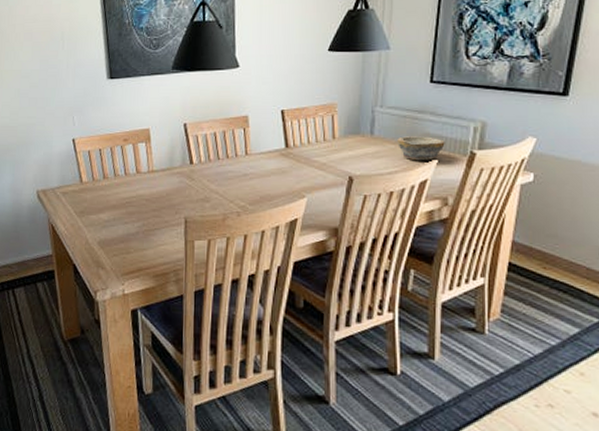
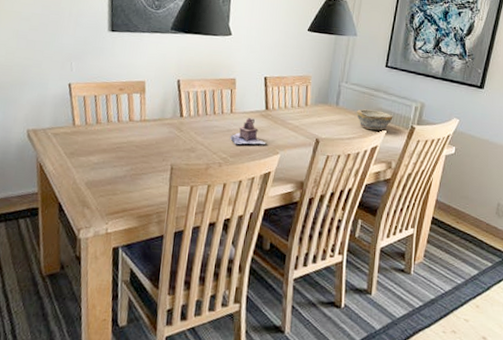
teapot: none [247,158,290,191] -> present [229,117,267,145]

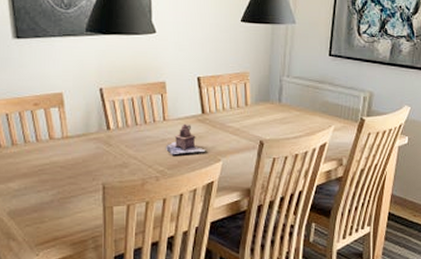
bowl: present [357,109,393,131] -> none [302,104,341,127]

